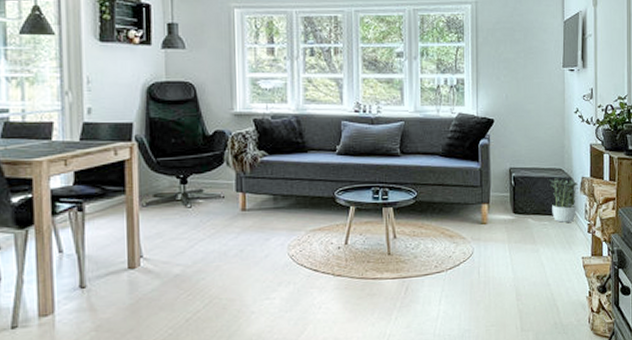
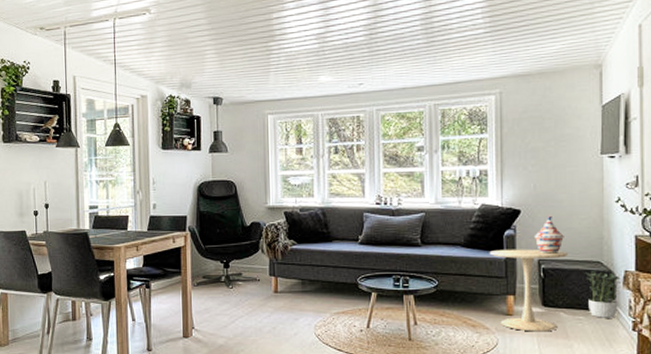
side table: none [465,157,536,239] -> present [489,249,569,332]
woven basket: none [505,125,532,163] -> present [533,215,564,254]

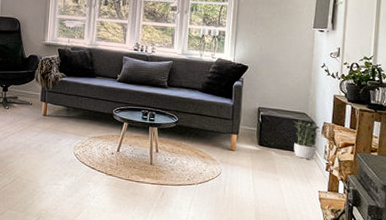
side table: present [489,249,569,332] -> none [221,96,282,166]
woven basket: present [533,215,564,254] -> none [256,72,280,104]

